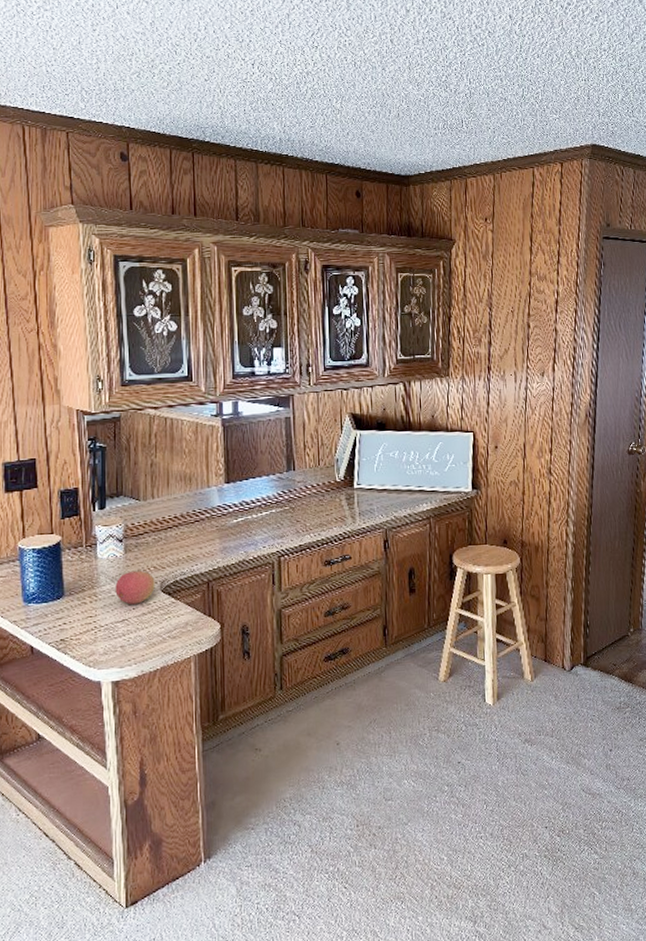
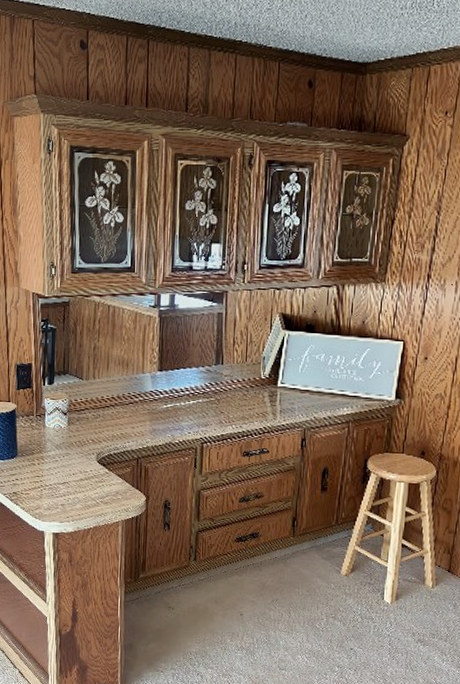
fruit: present [115,571,155,605] -> none [59,442,92,471]

